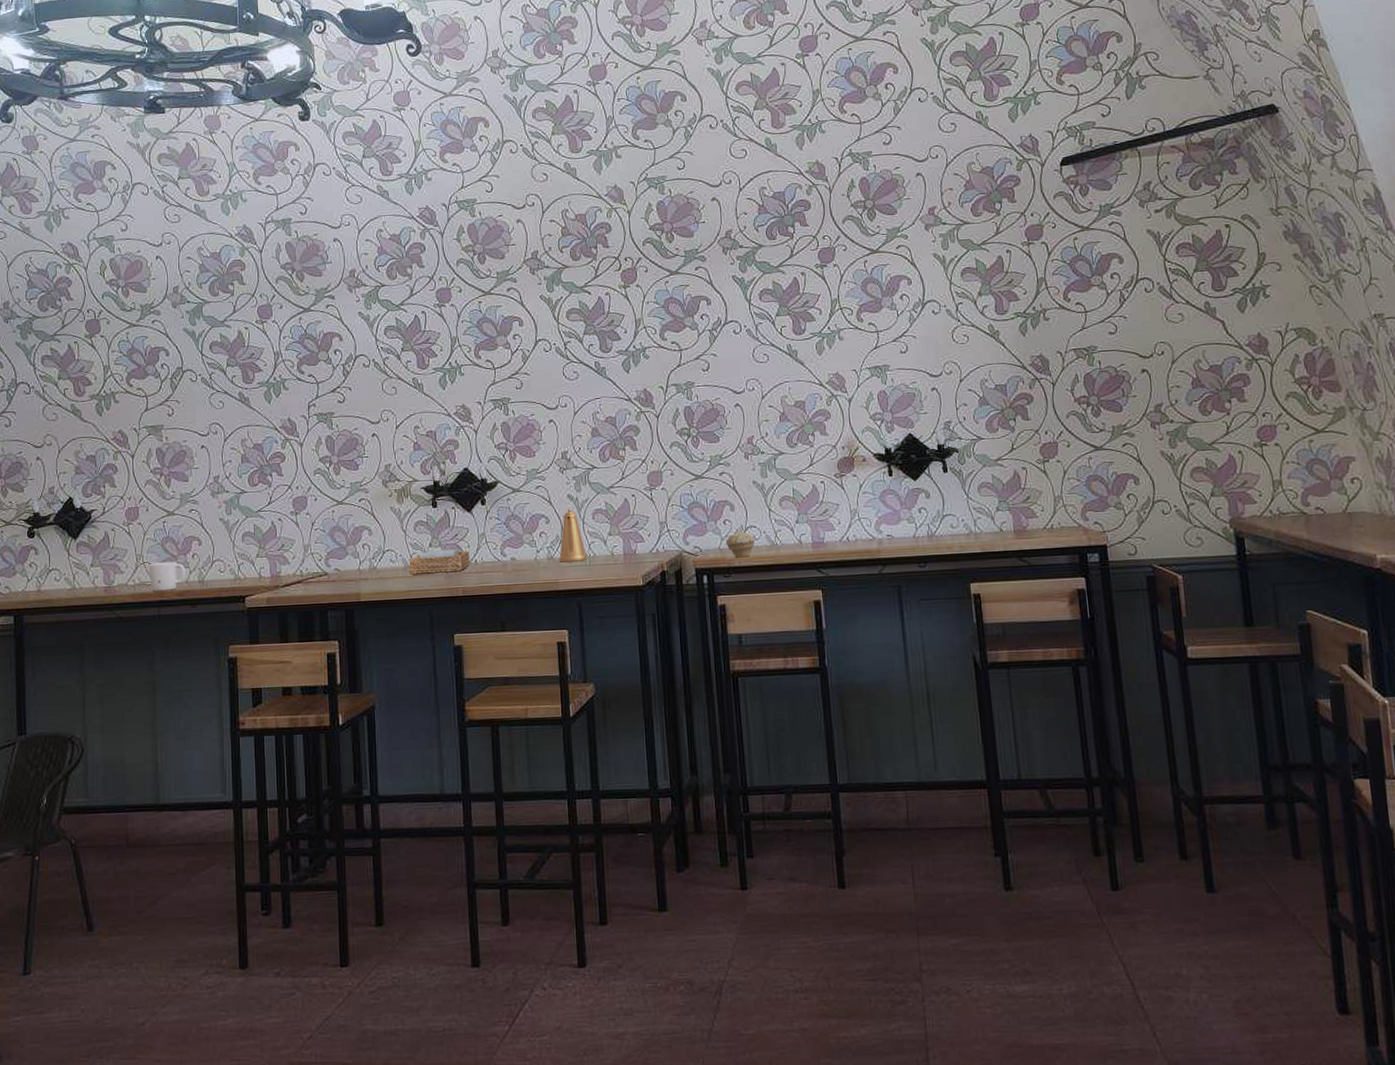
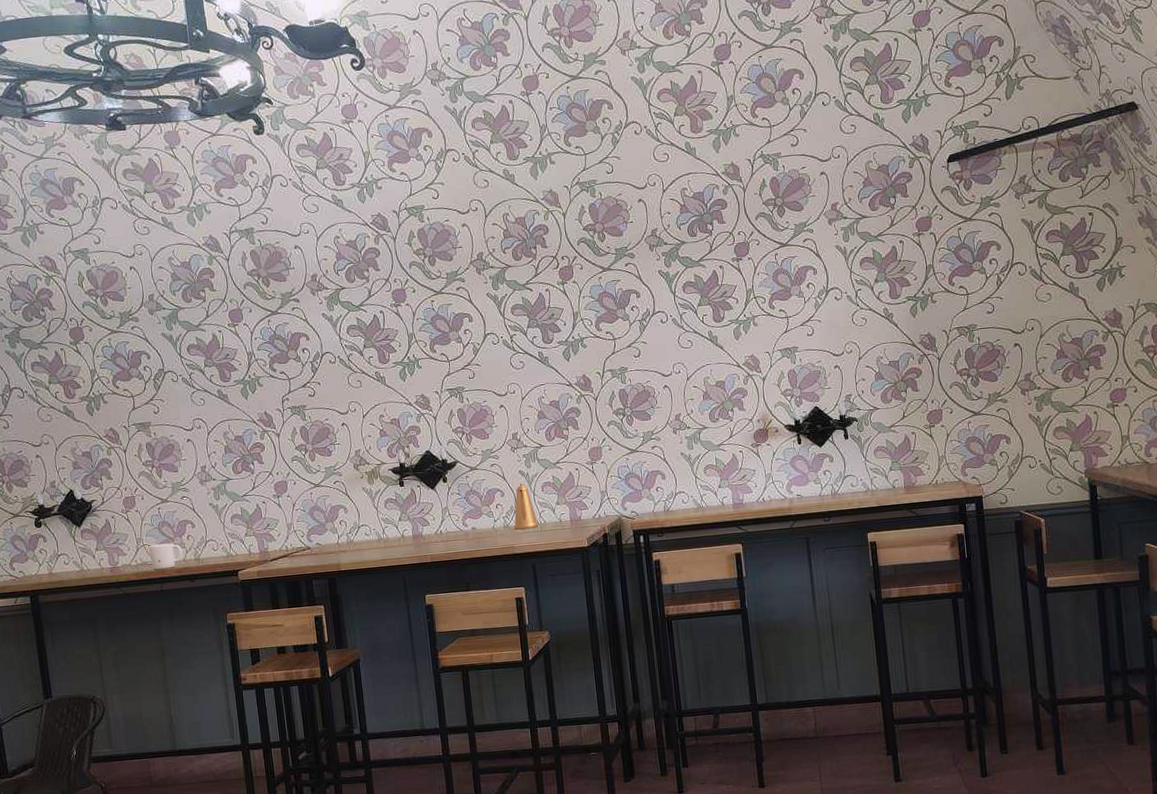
napkin holder: present [408,549,470,575] -> none [381,522,436,546]
muffin: present [725,531,756,558] -> none [658,496,684,520]

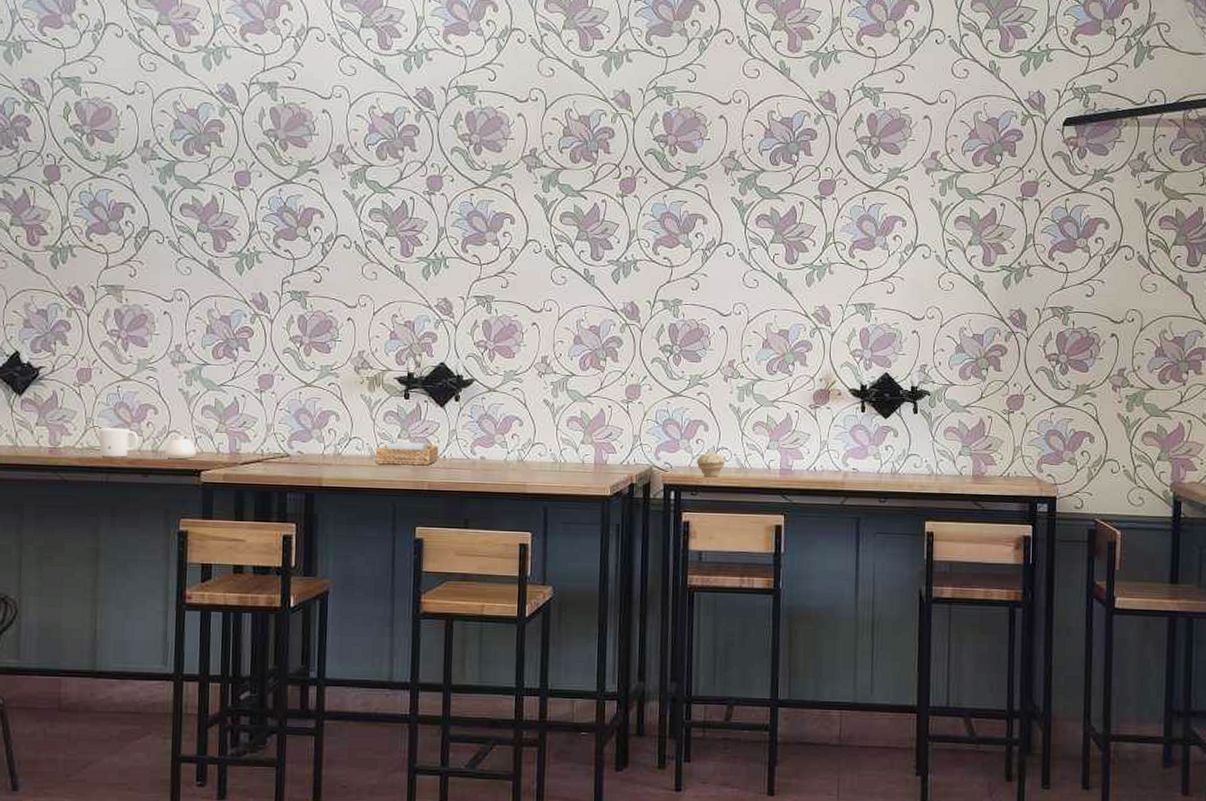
sugar bowl: none [205,543,233,564] -> present [164,435,197,460]
napkin holder: none [381,522,436,546] -> present [375,442,439,466]
coffee pot: present [513,482,539,530] -> none [528,413,559,467]
muffin: none [658,496,684,520] -> present [696,451,726,478]

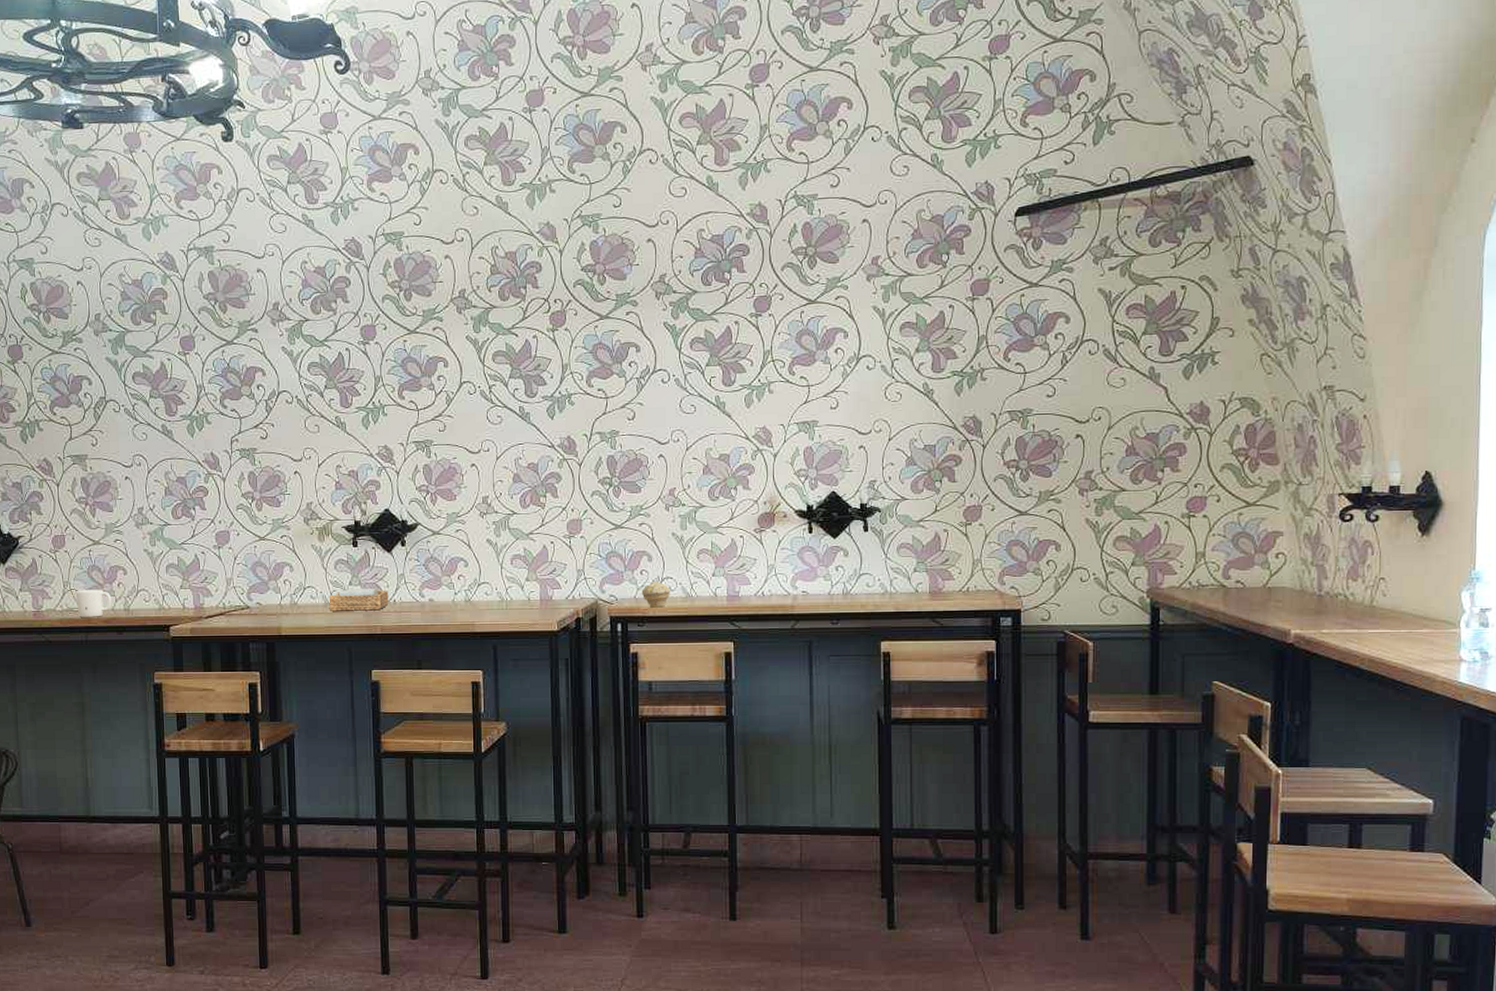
sugar bowl: present [164,435,197,460] -> none [135,593,165,616]

